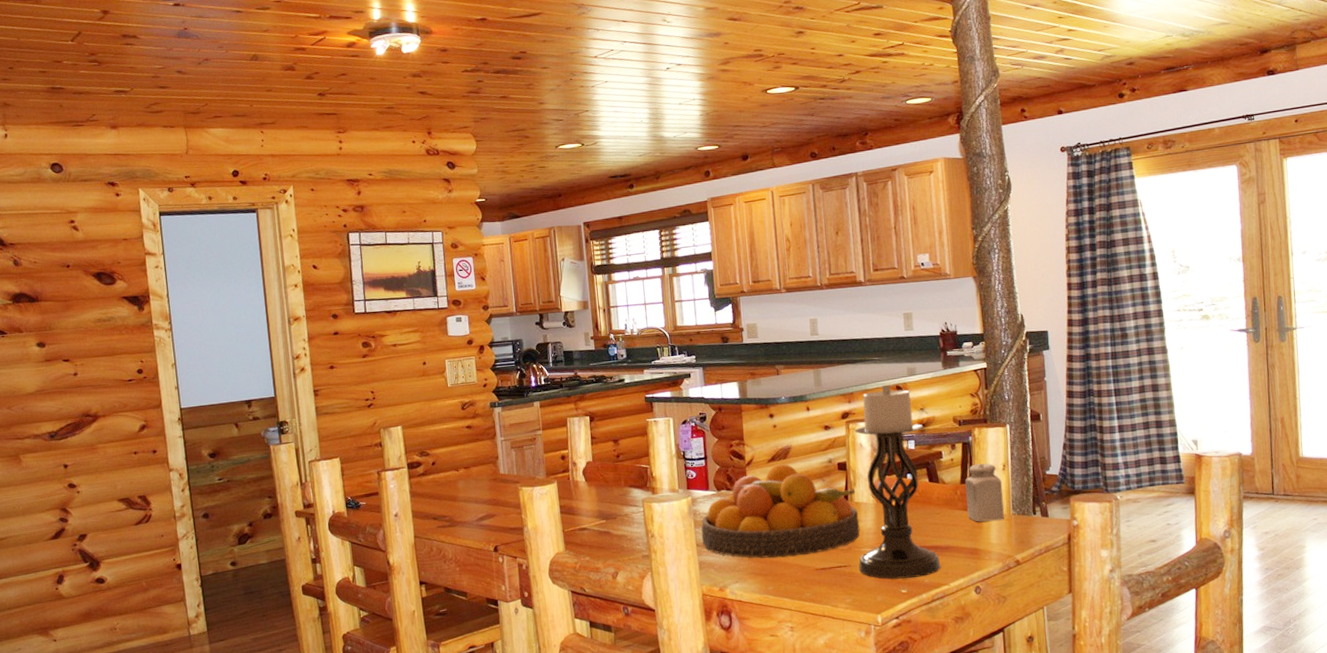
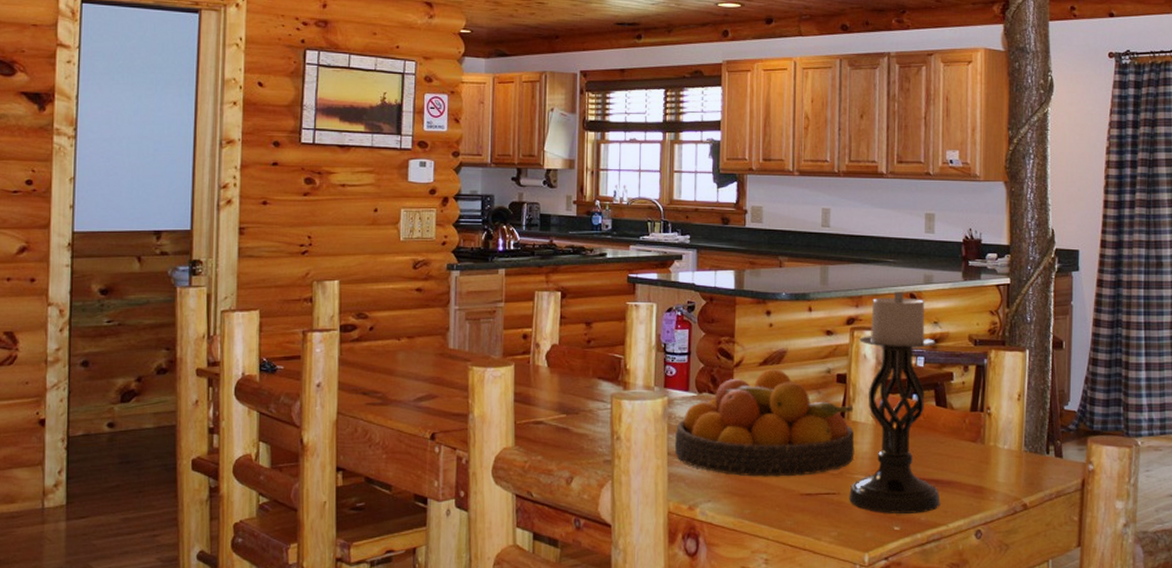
salt shaker: present [964,463,1004,522] -> none [974,390,1016,457]

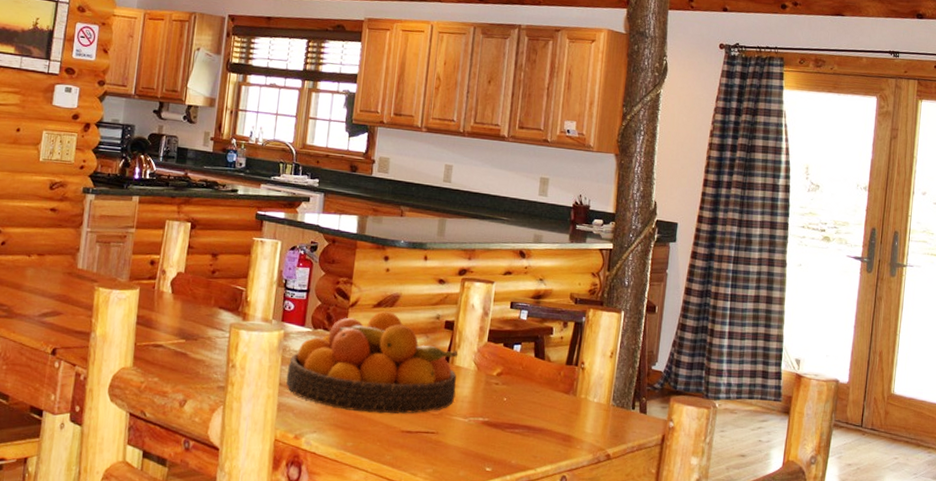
candle holder: present [849,291,941,515] -> none [446,247,540,457]

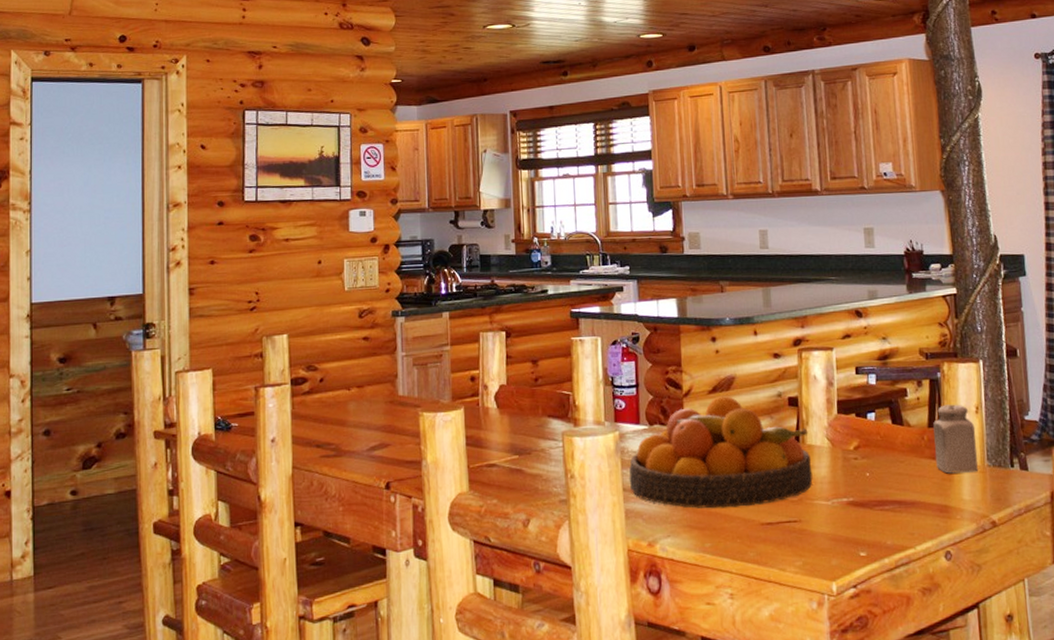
salt shaker: none [567,346,608,410] -> present [932,404,978,474]

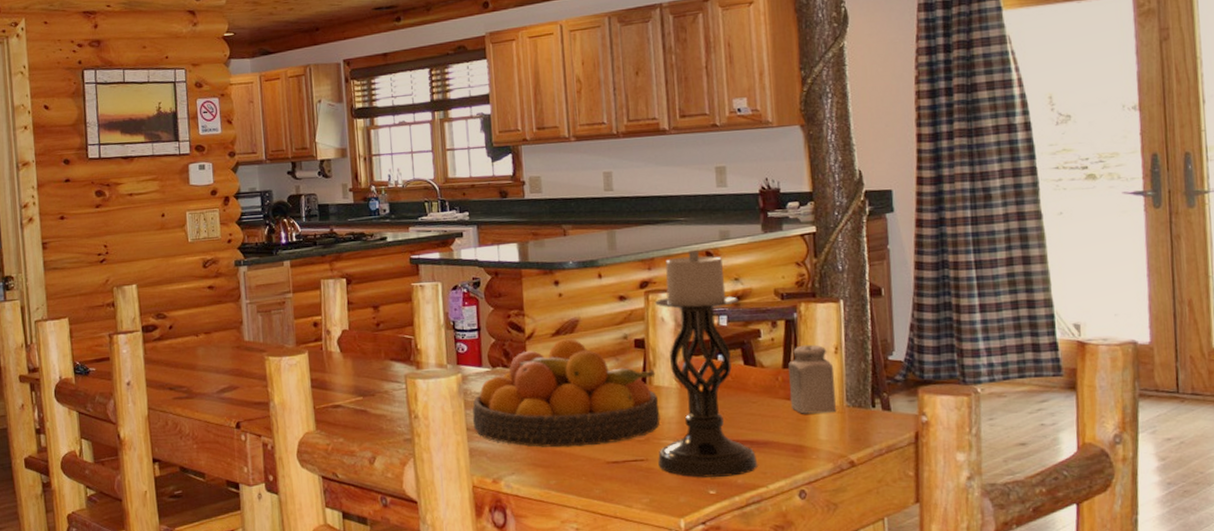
candle holder: none [808,308,906,540] -> present [655,249,758,478]

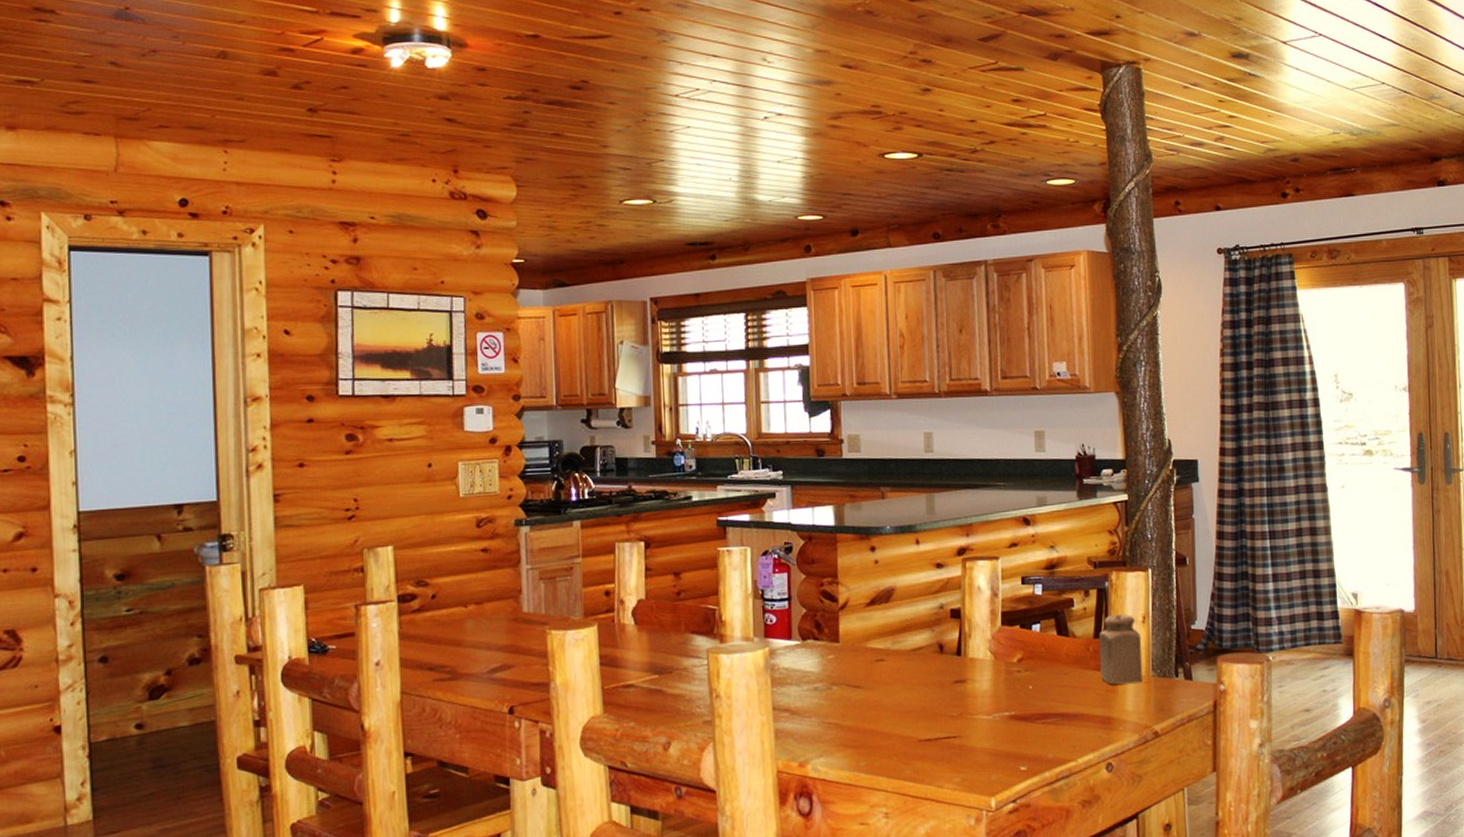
fruit bowl: present [472,338,660,448] -> none [779,608,974,727]
candle holder: present [655,249,758,478] -> none [971,515,1068,754]

